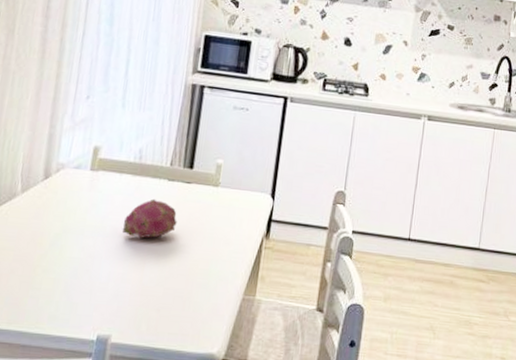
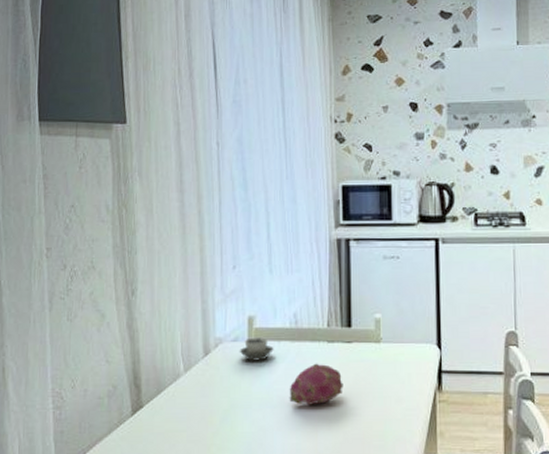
cup: none [79,167,115,191] -> present [239,337,274,361]

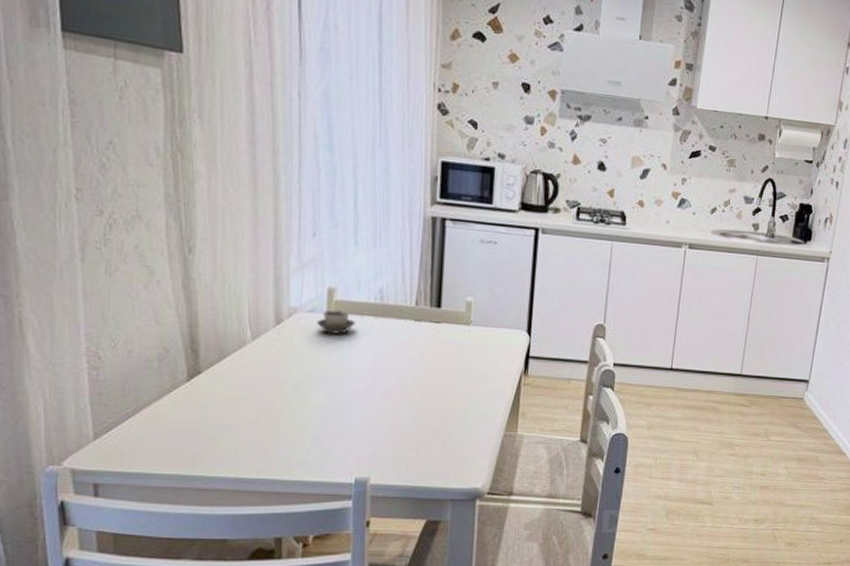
fruit: present [289,363,343,405] -> none [369,340,429,381]

